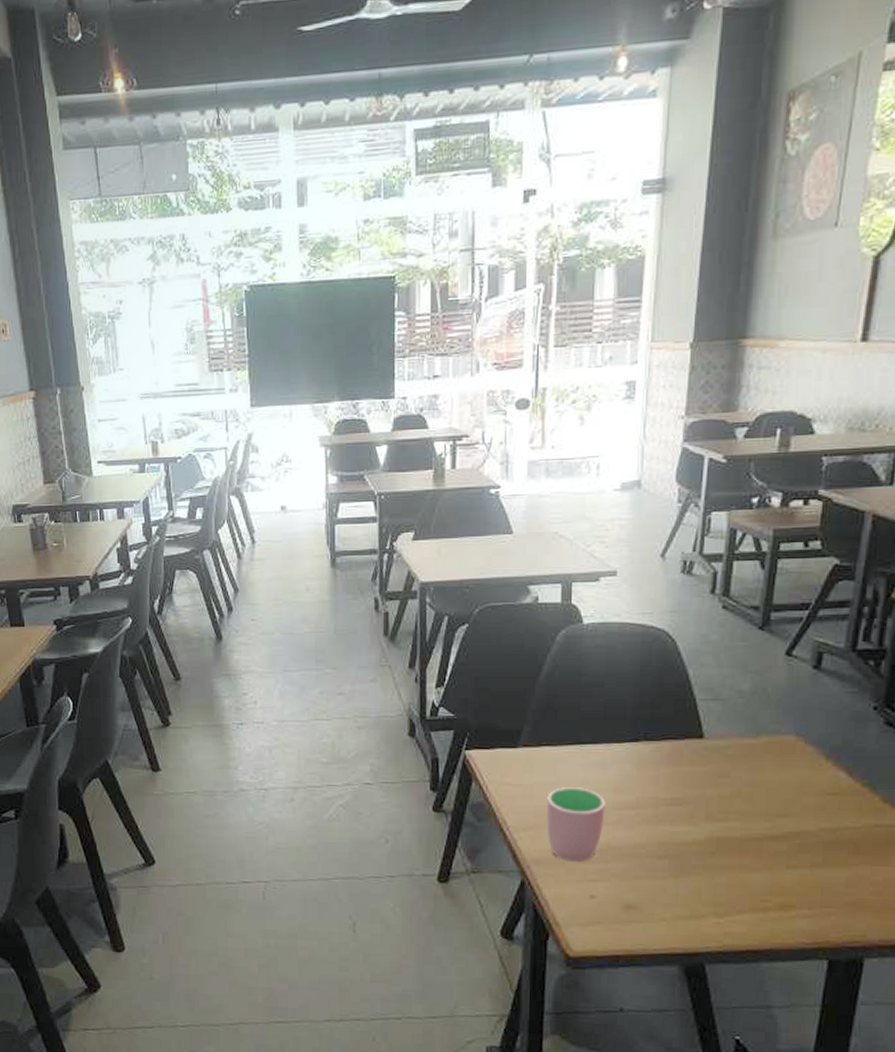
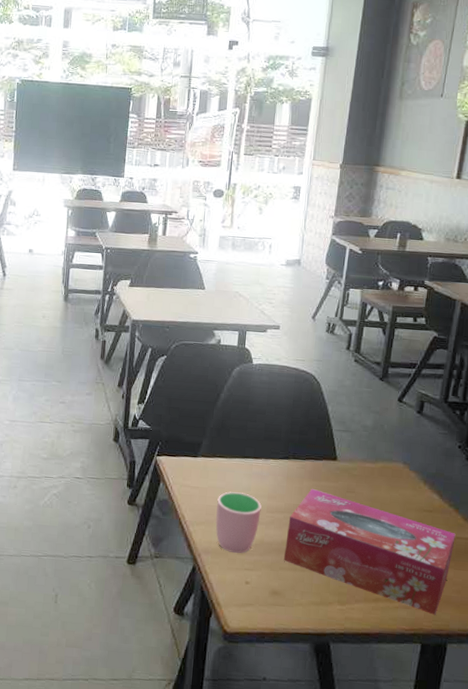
tissue box: none [638,775,872,924] -> present [283,488,456,615]

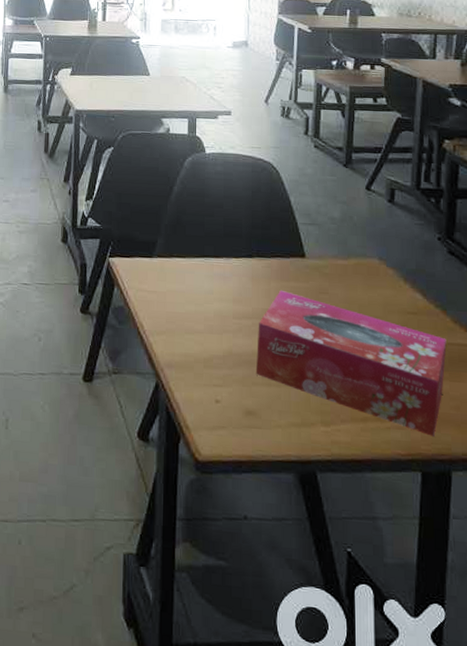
cup: present [215,491,262,554] -> none [177,296,227,368]

